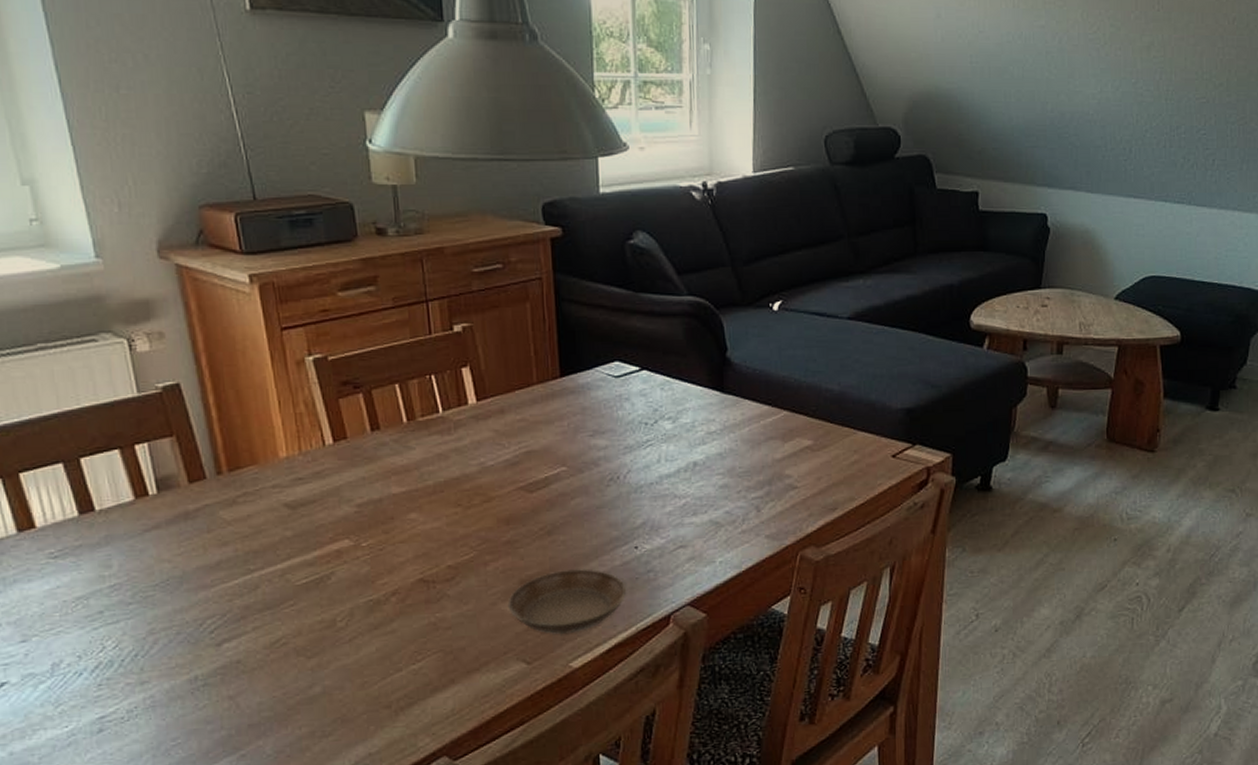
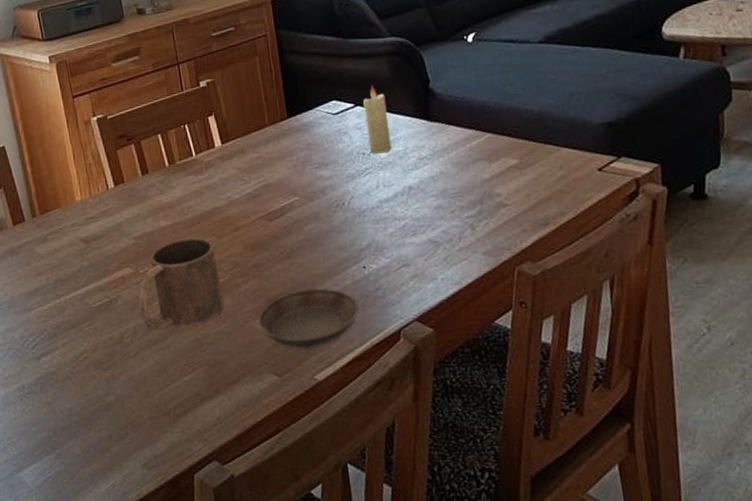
mug: none [357,508,467,613] -> present [138,238,224,331]
candle: none [651,347,679,425] -> present [363,85,392,154]

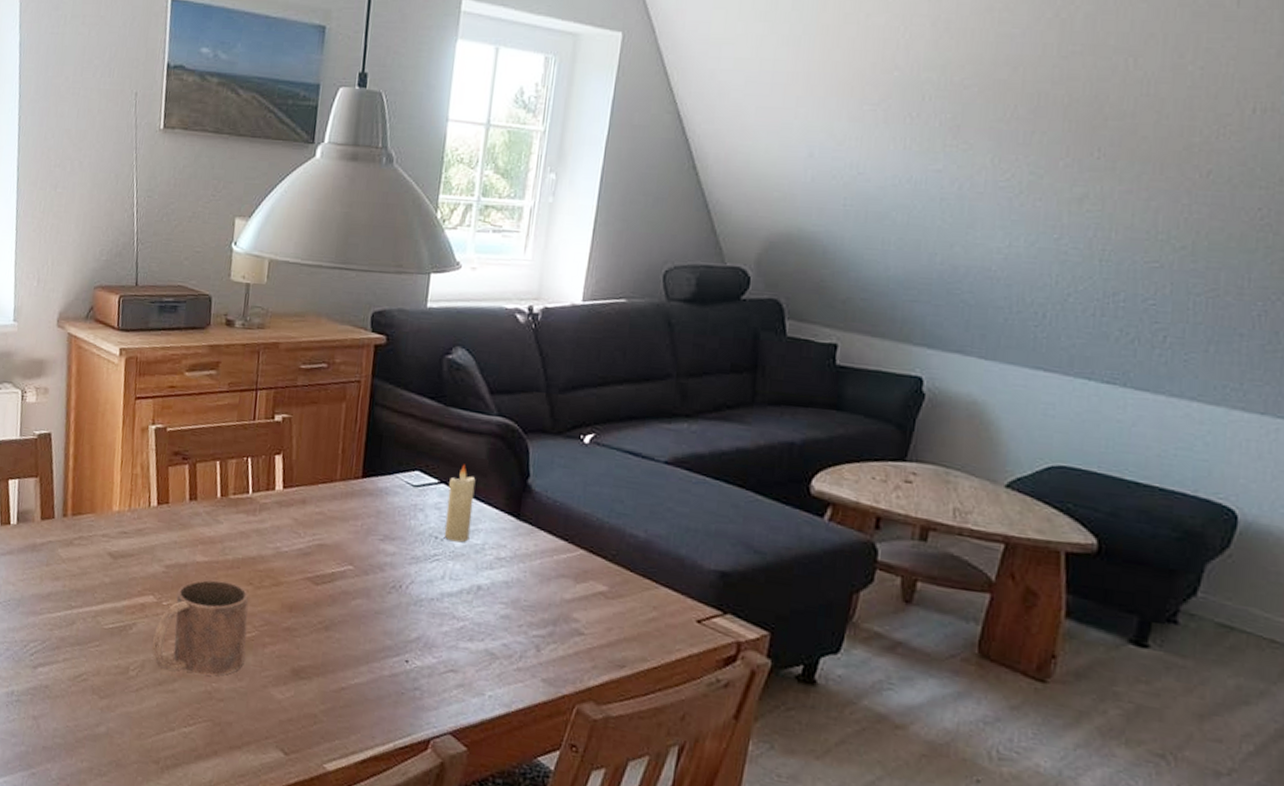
saucer: present [258,287,359,350] -> none [276,667,390,734]

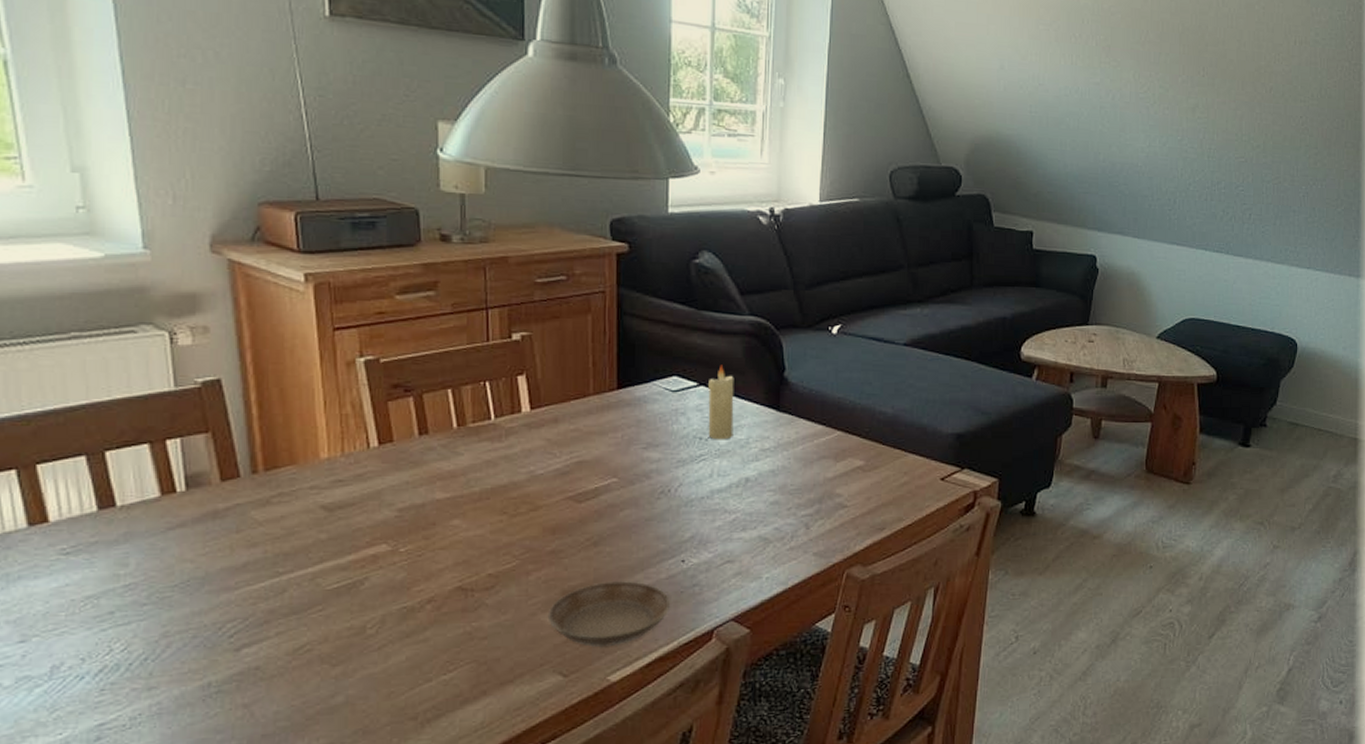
mug: present [151,579,249,676] -> none [391,515,507,621]
saucer: none [276,667,390,734] -> present [547,580,670,648]

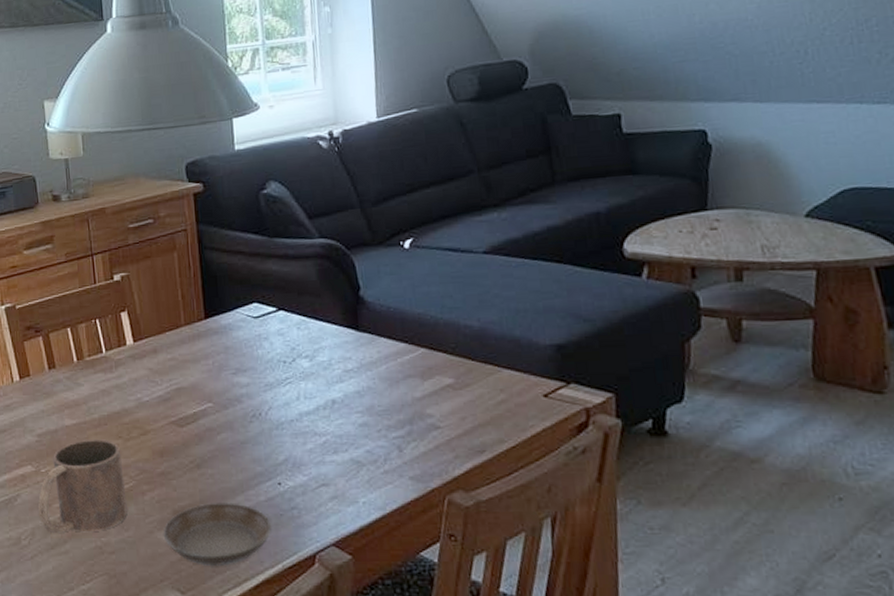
mug: none [391,515,507,621] -> present [37,439,128,534]
candle: present [708,365,734,440] -> none [287,288,316,363]

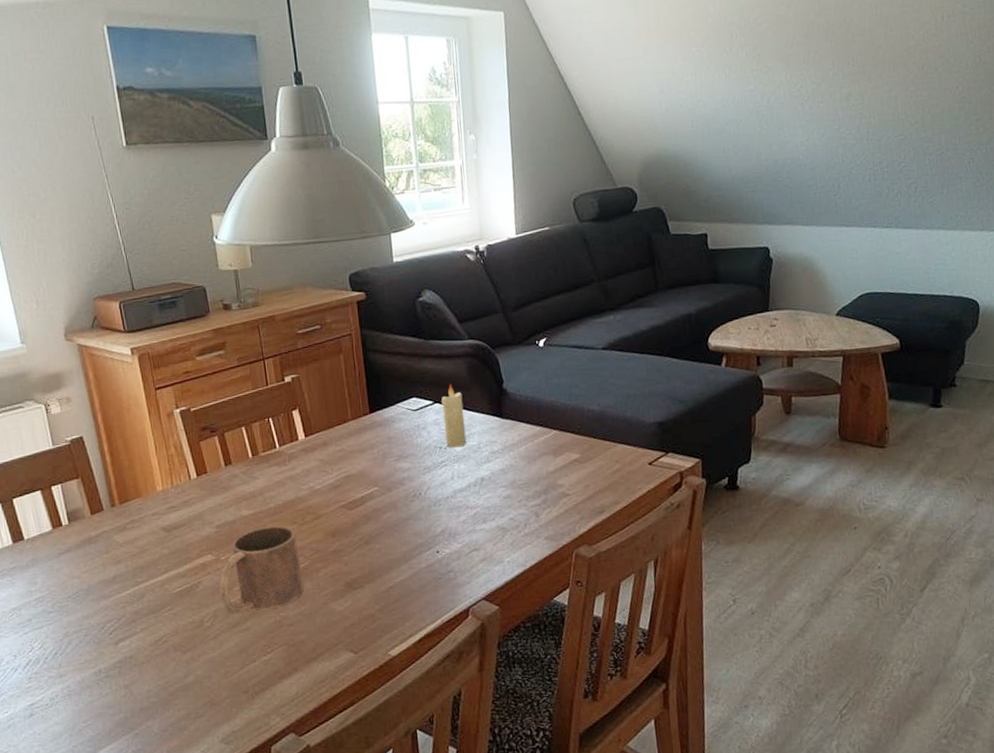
saucer: present [163,501,271,567] -> none [336,571,431,628]
candle: none [287,288,316,363] -> present [441,384,467,448]

